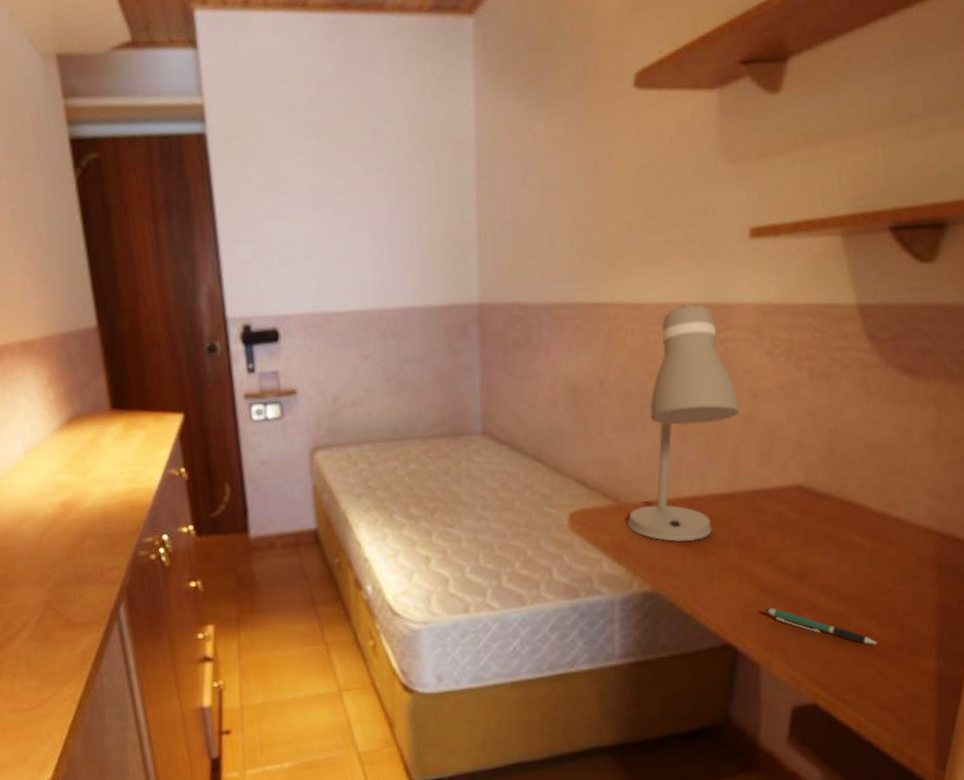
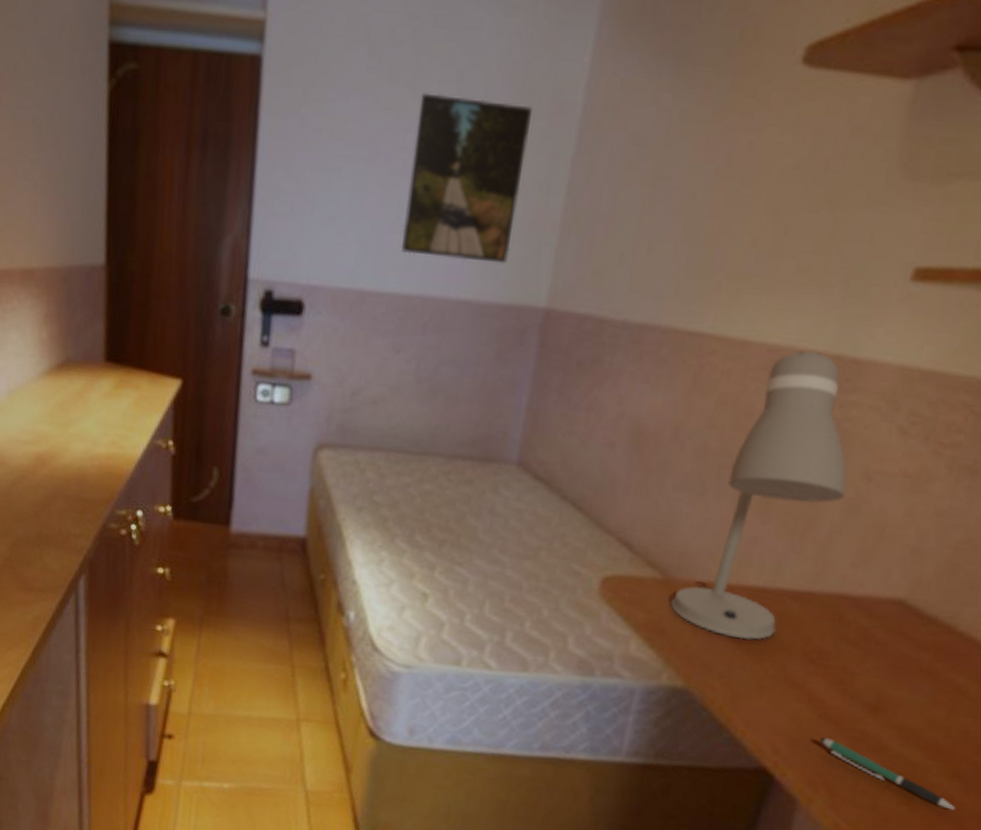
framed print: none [345,145,441,277] -> present [400,93,532,264]

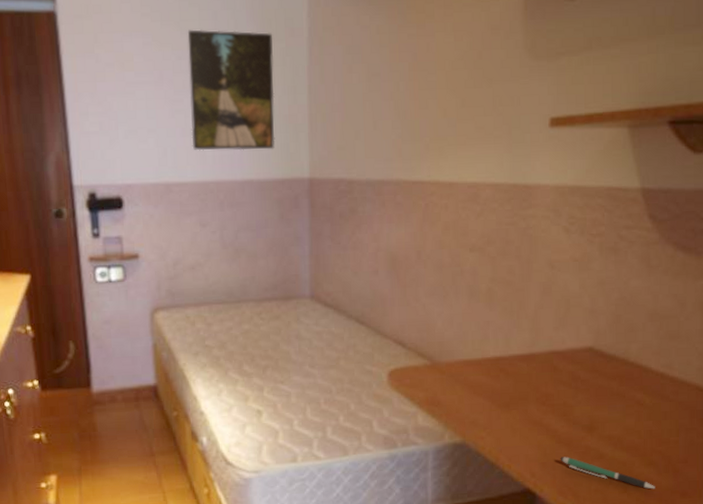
desk lamp: present [669,351,848,641] -> none [439,184,540,398]

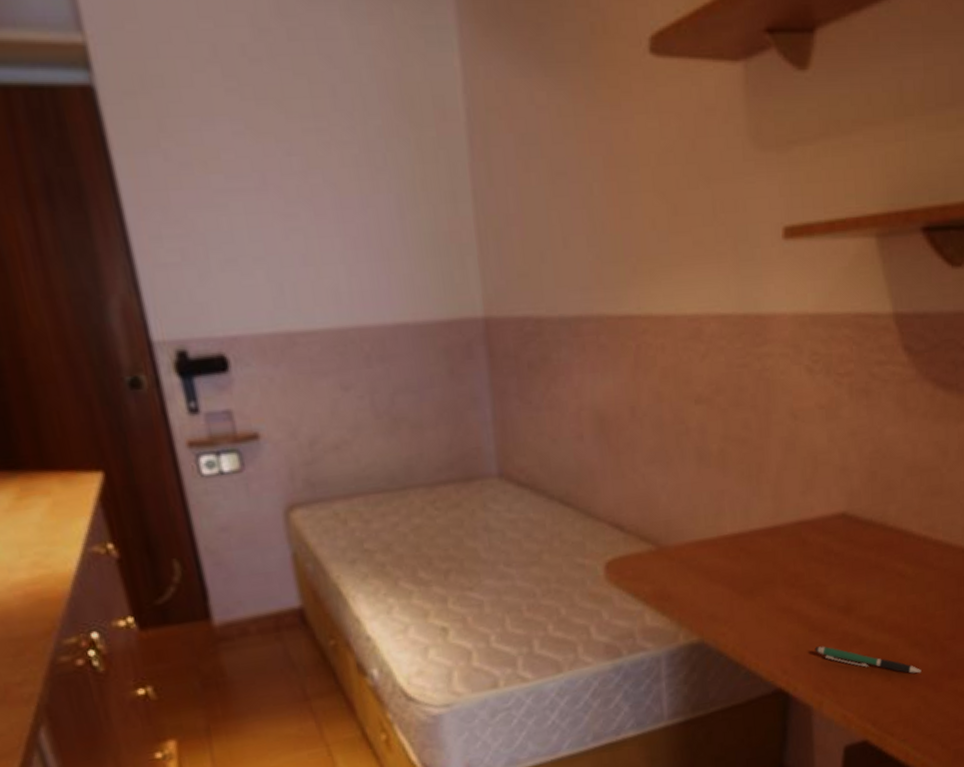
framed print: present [187,29,275,151] -> none [295,111,434,286]

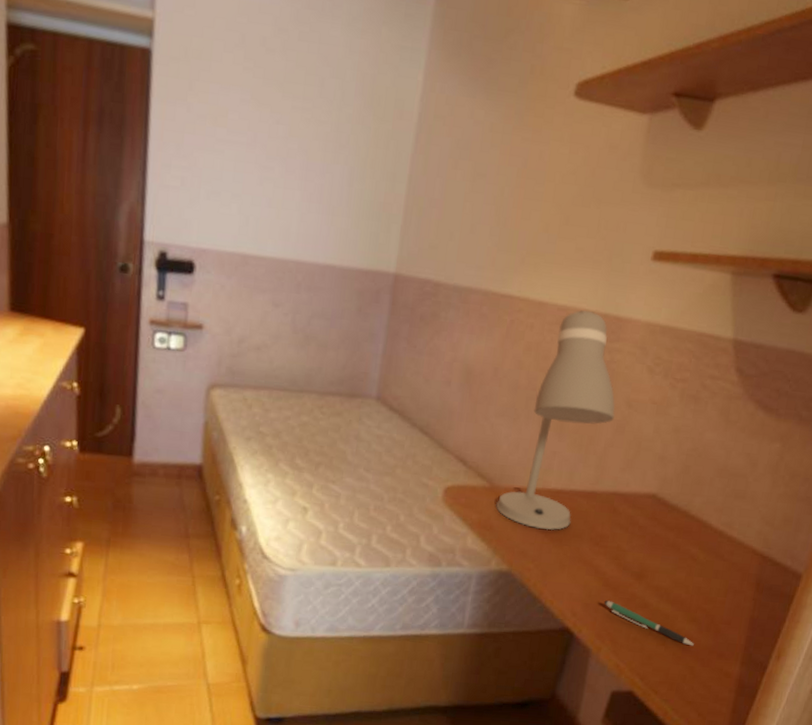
desk lamp: none [668,315,782,585] -> present [495,310,616,531]

